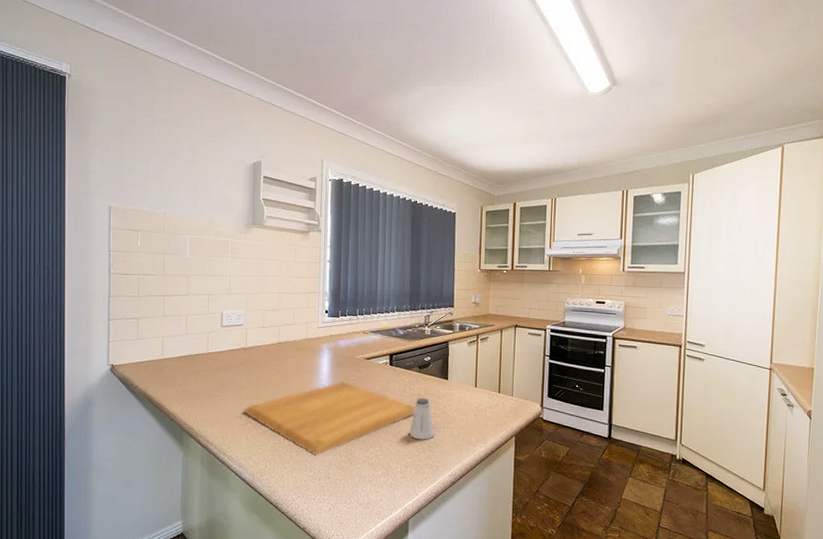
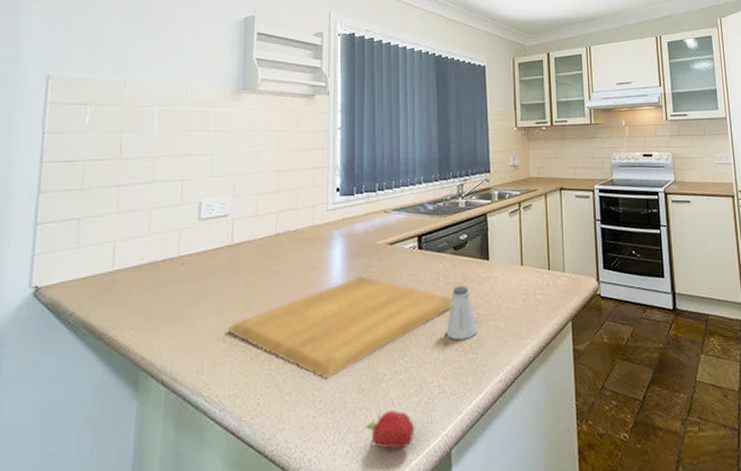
fruit: none [343,484,381,513] -> present [365,409,415,450]

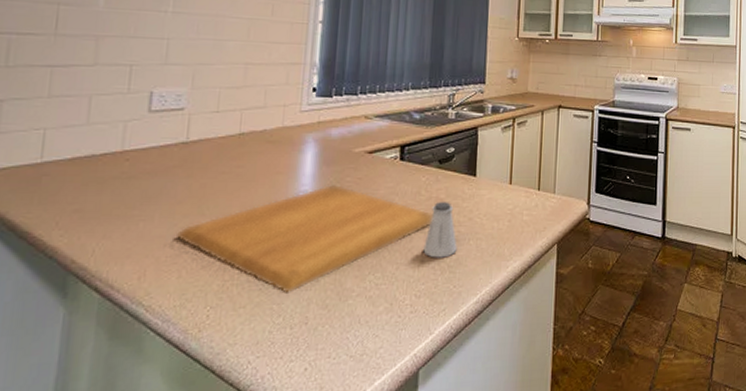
fruit: present [365,409,415,450] -> none [326,327,382,369]

